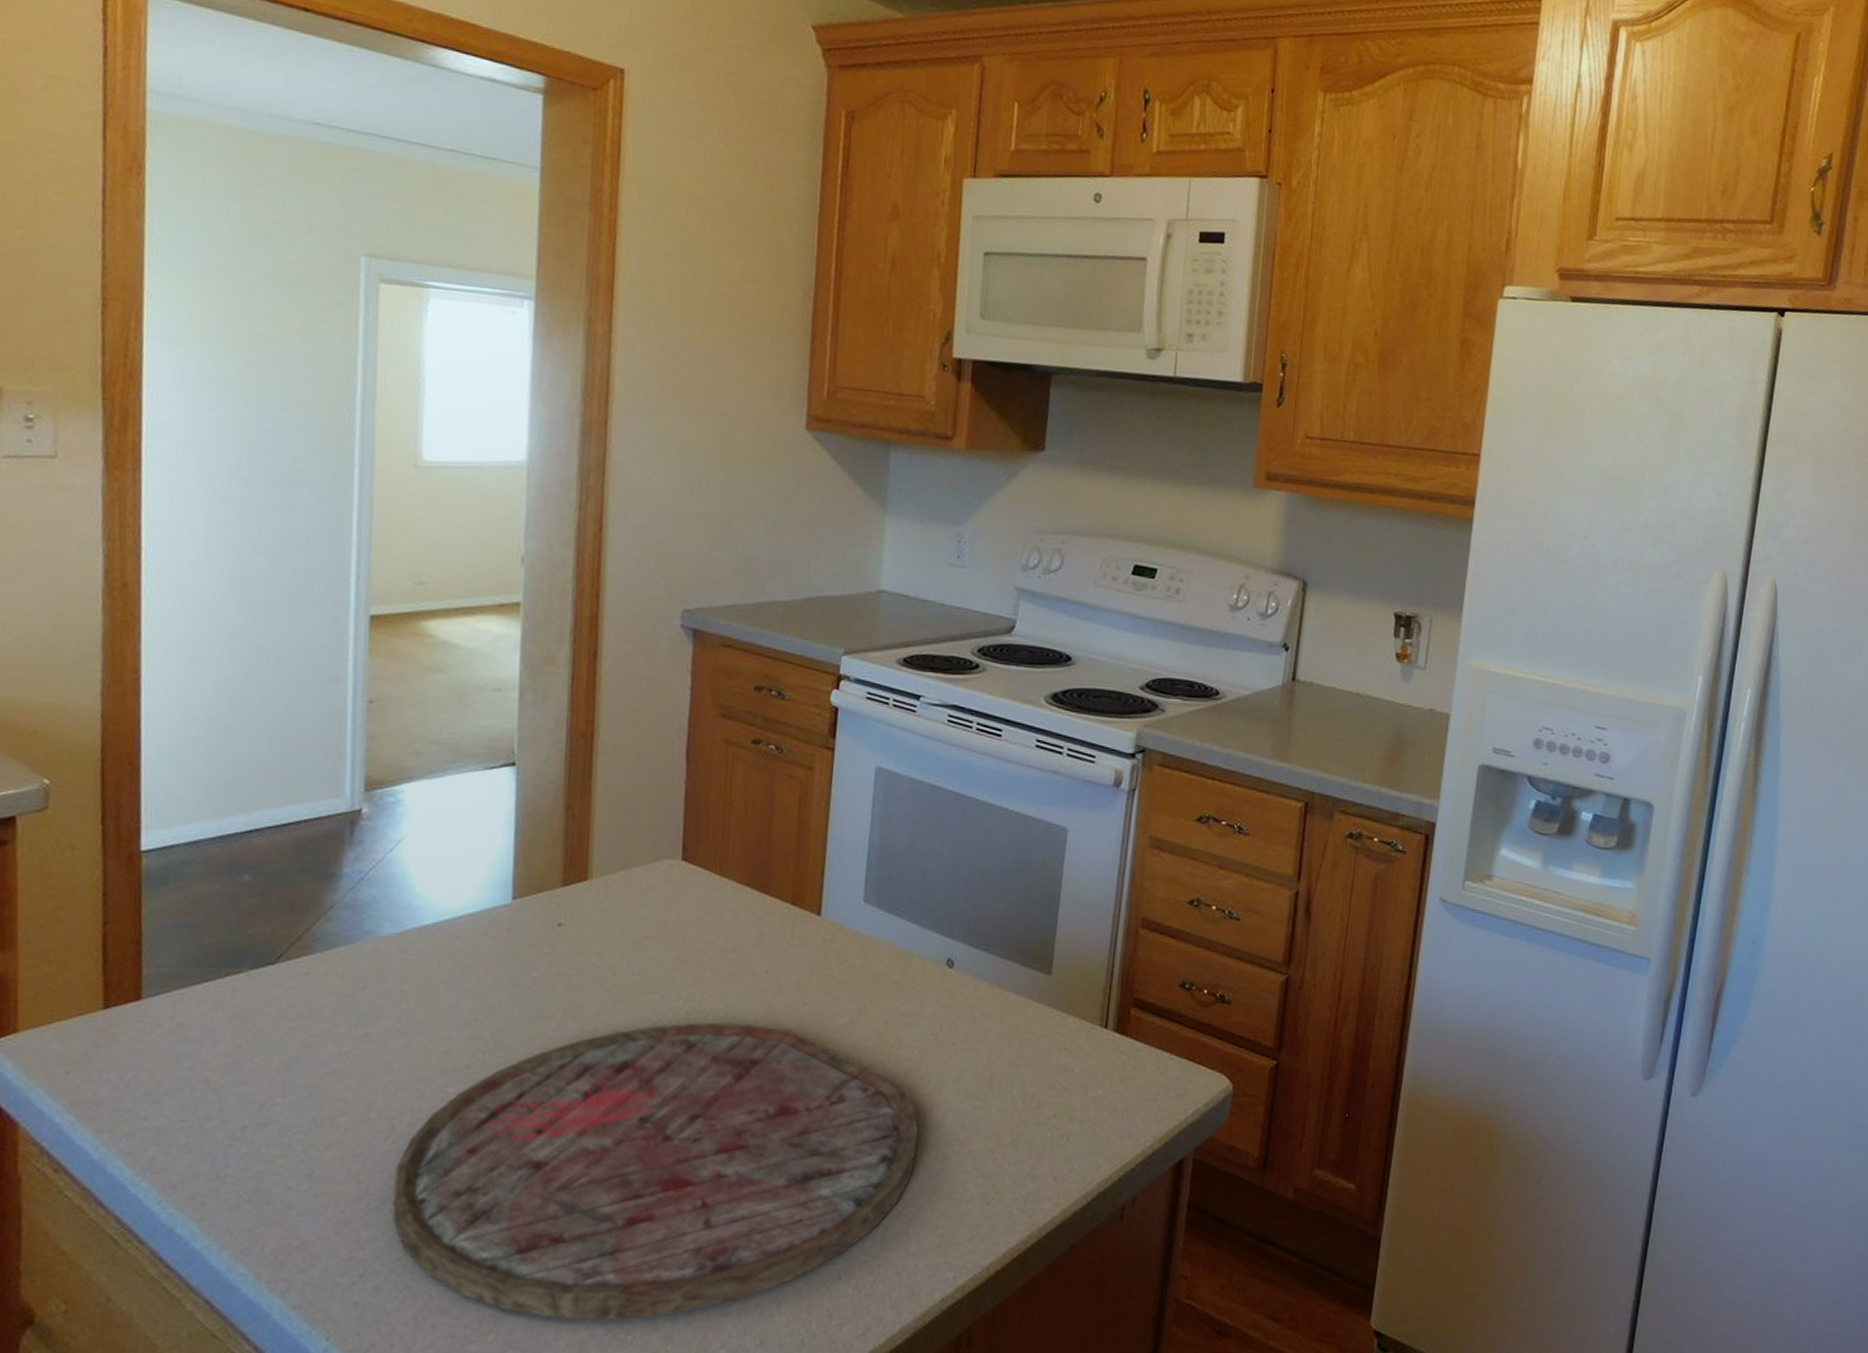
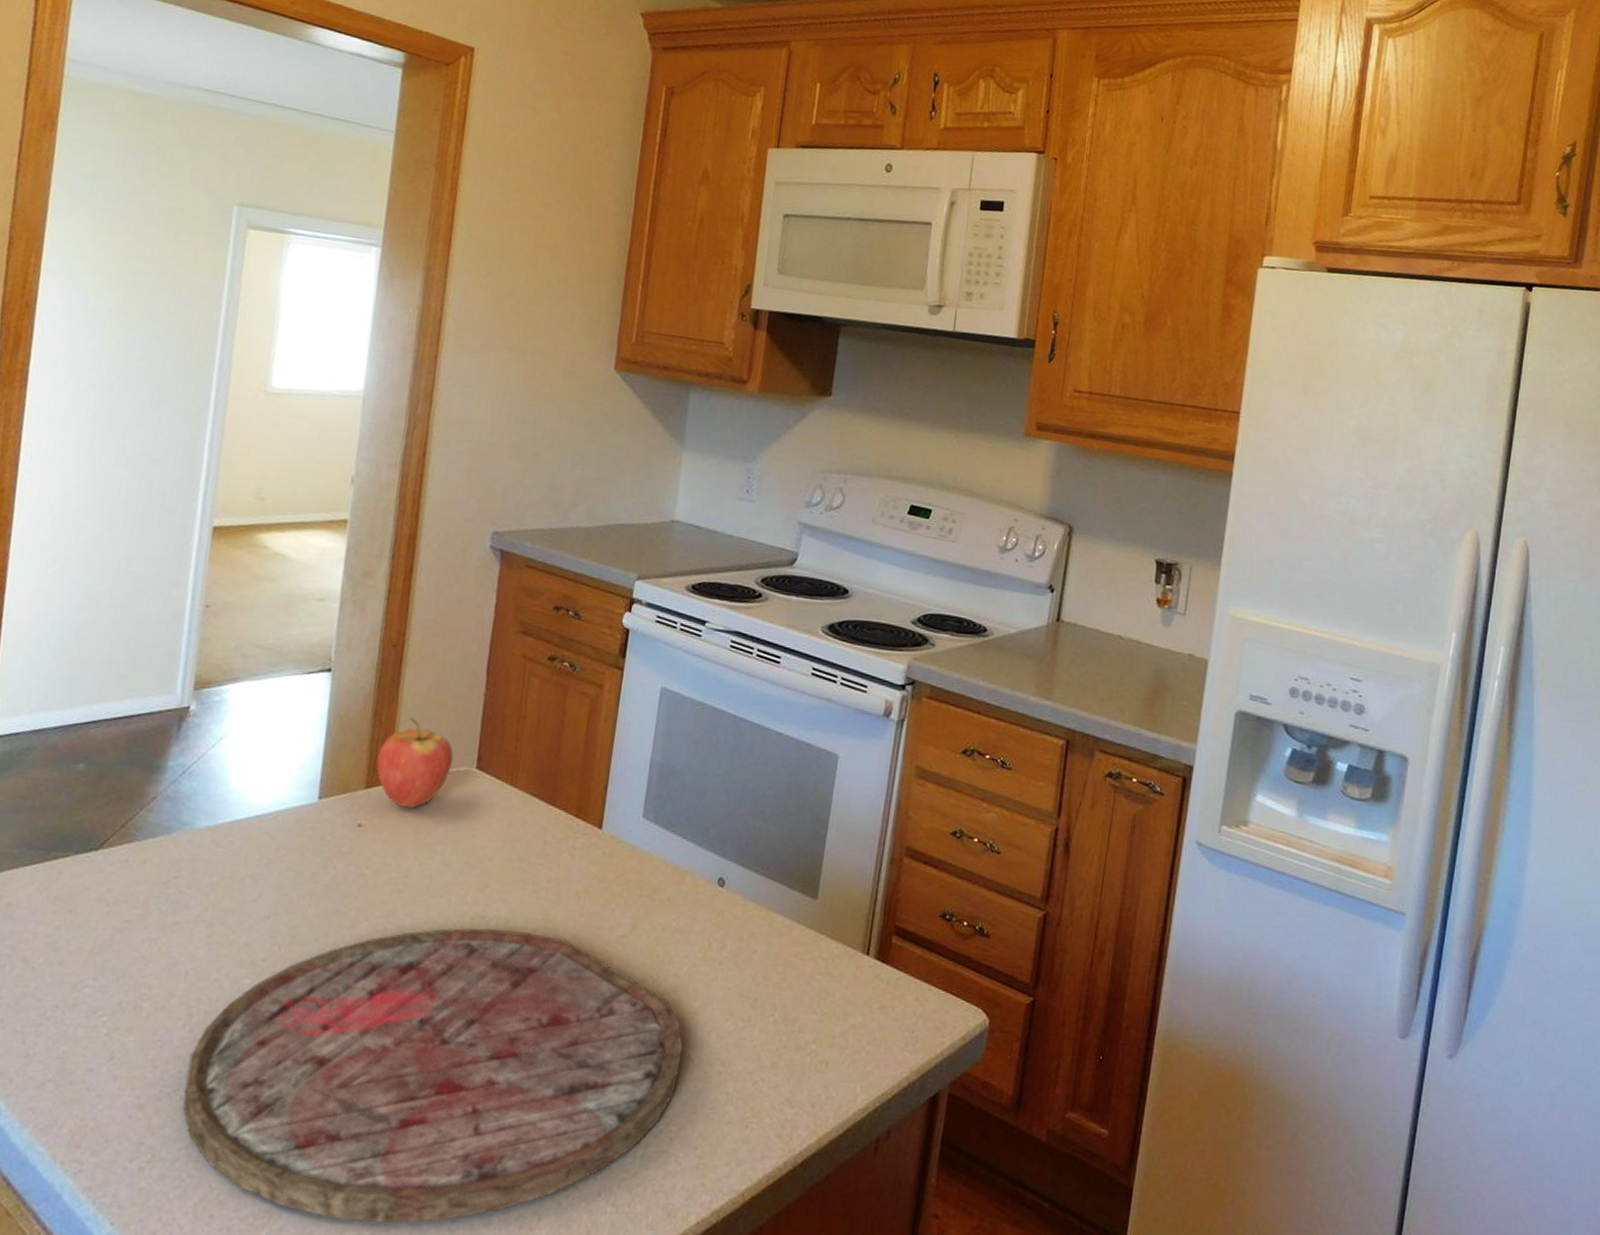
fruit: none [572,810,656,905] -> present [376,717,454,809]

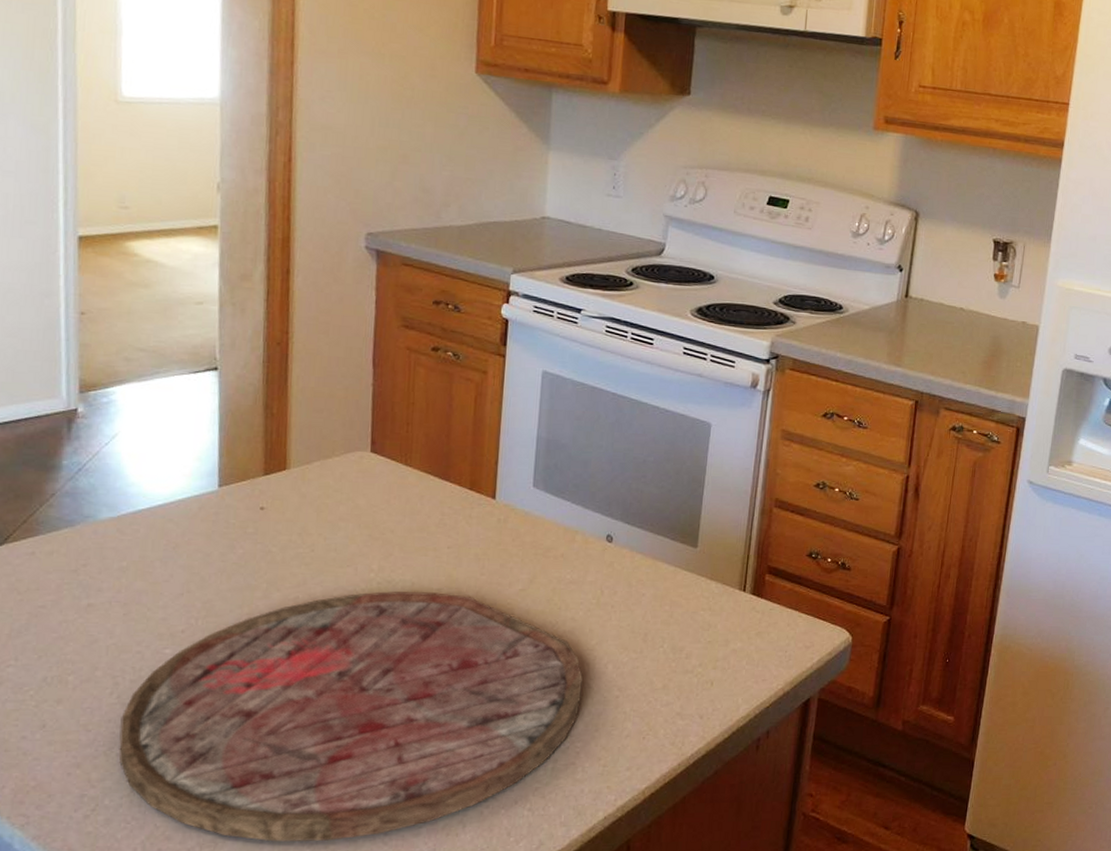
fruit: present [376,717,454,809] -> none [272,409,347,491]

